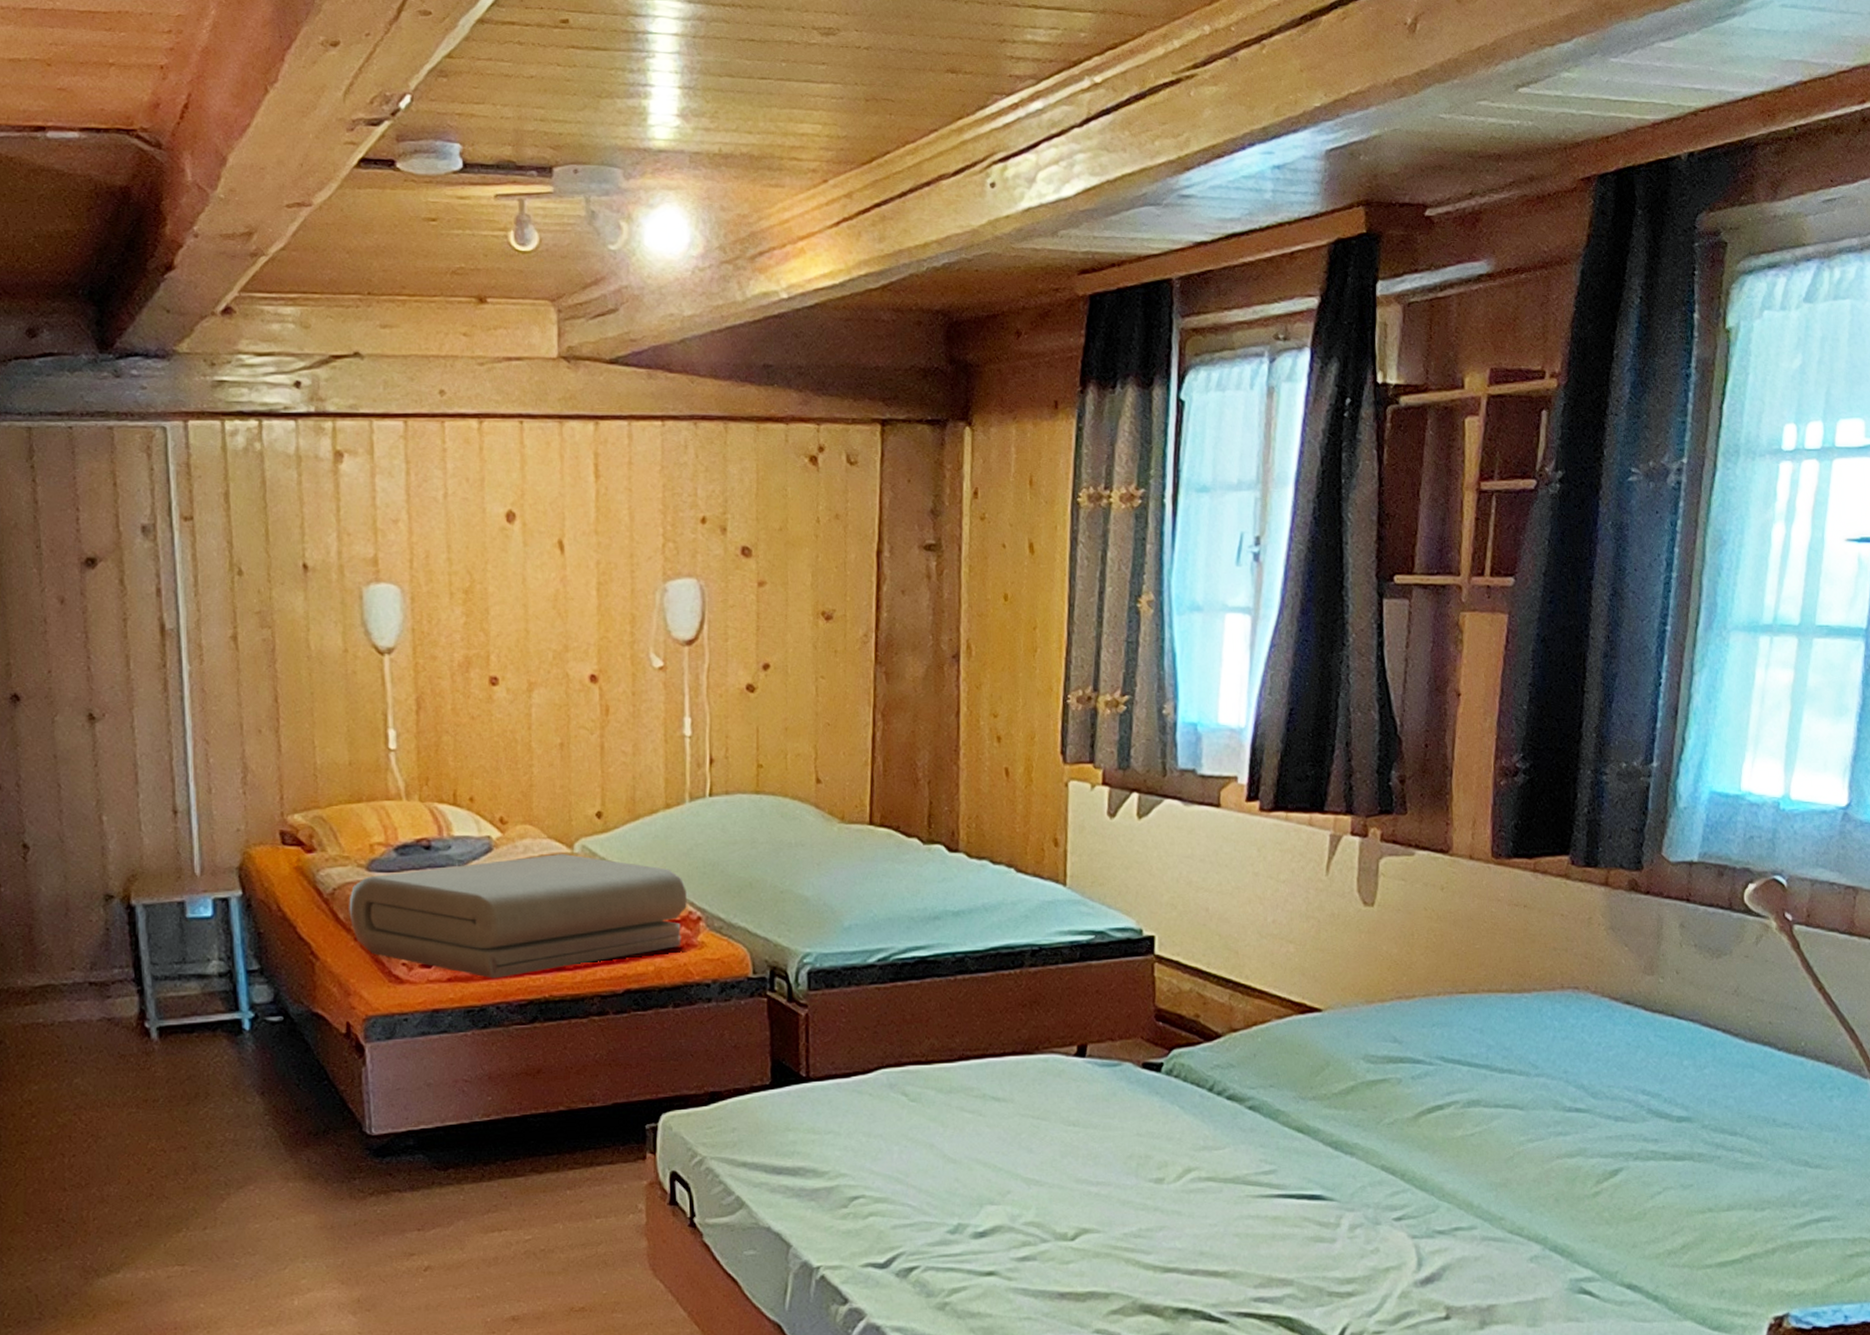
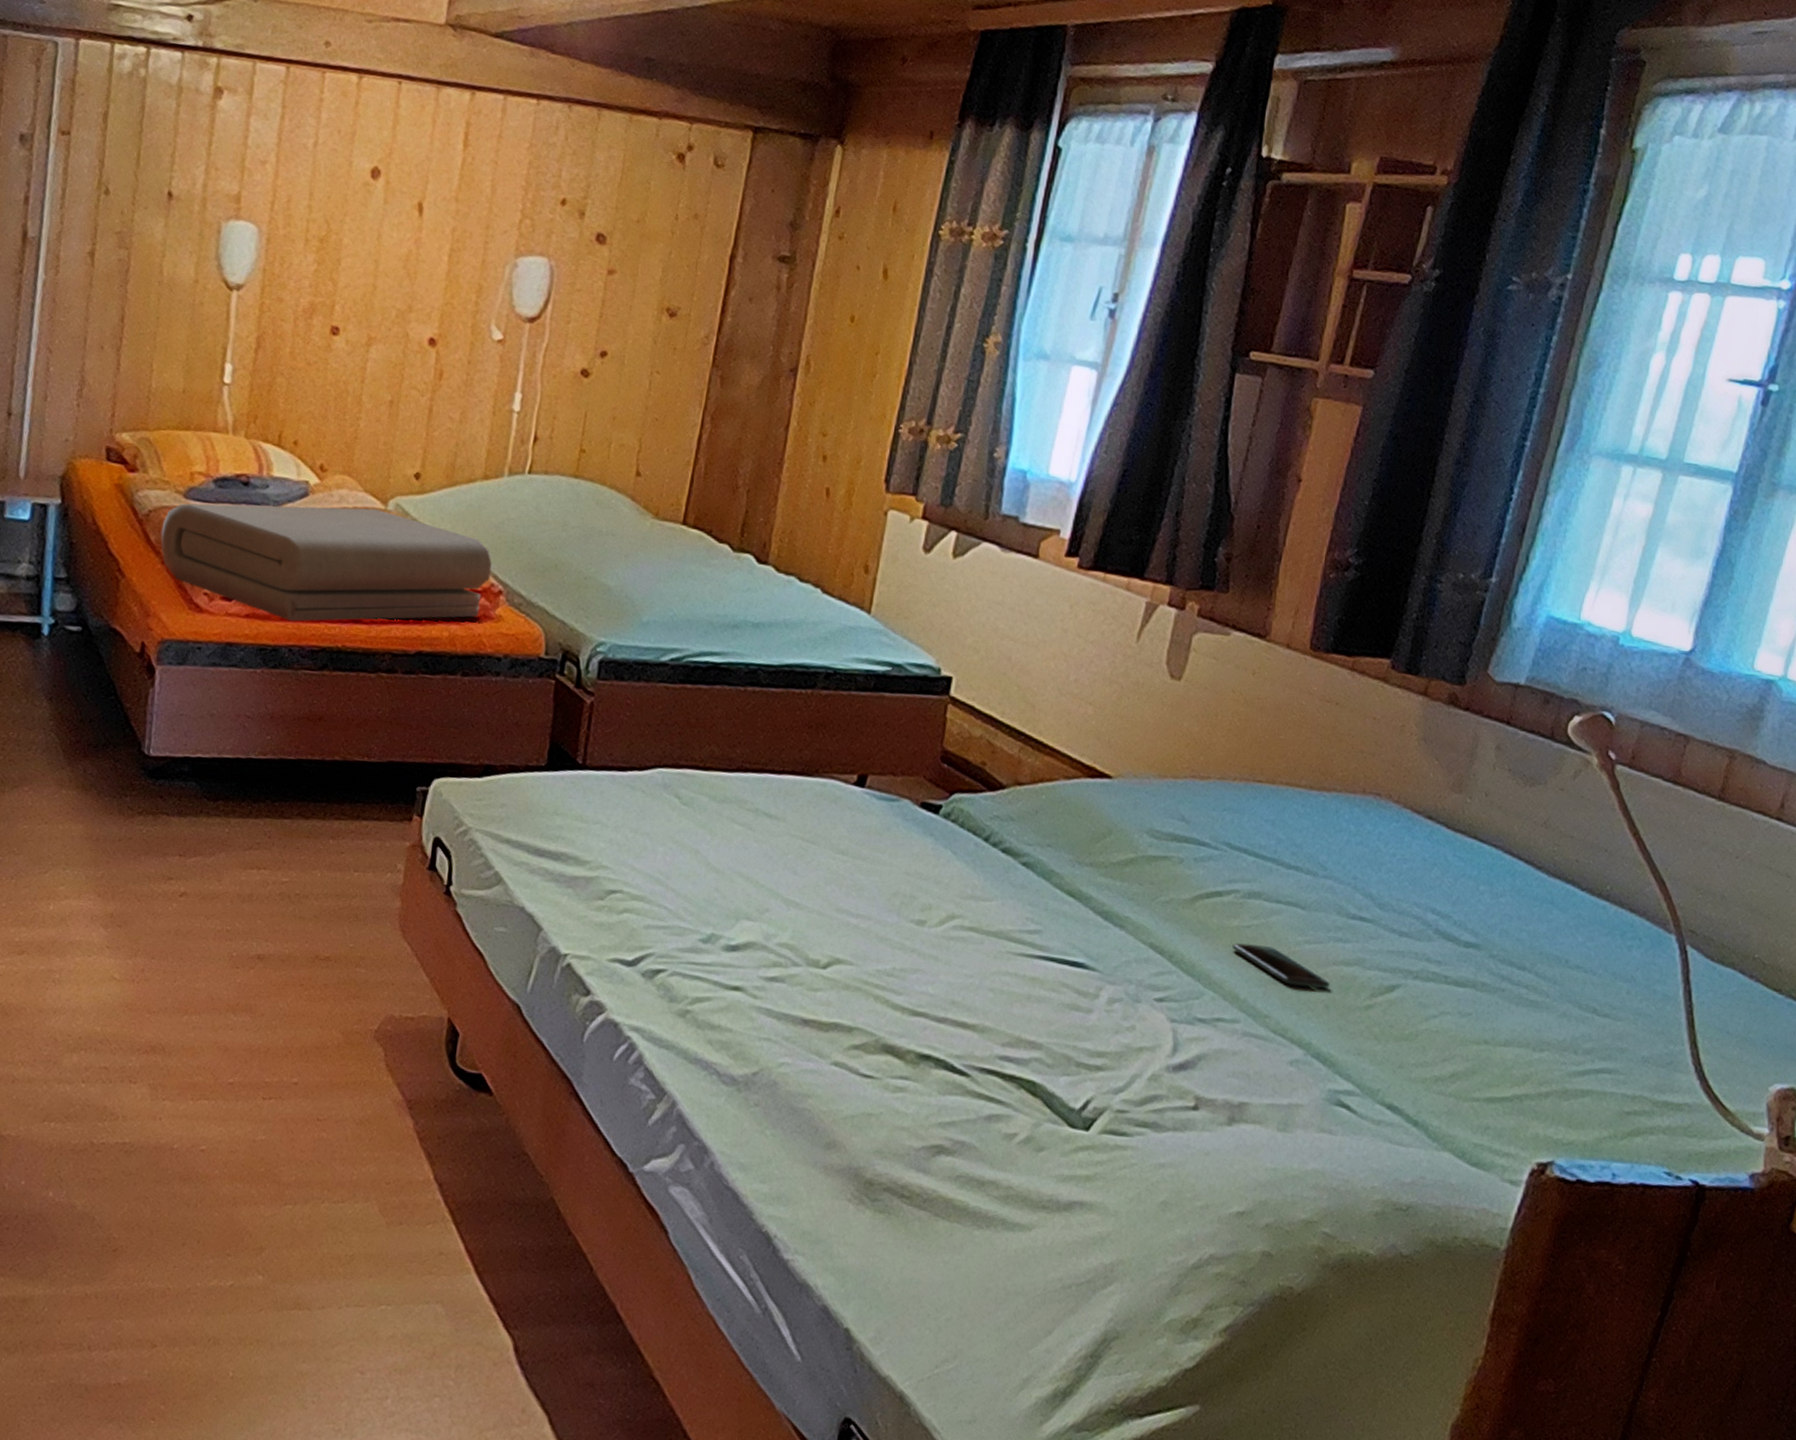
smartphone: none [1459,1150,1557,1184] -> present [1232,943,1330,989]

